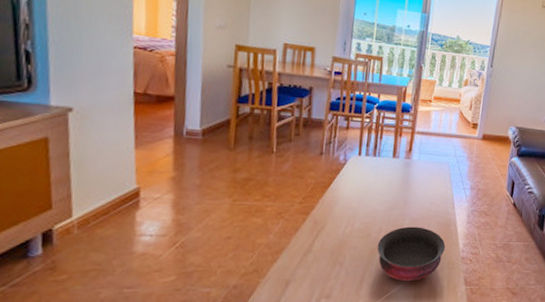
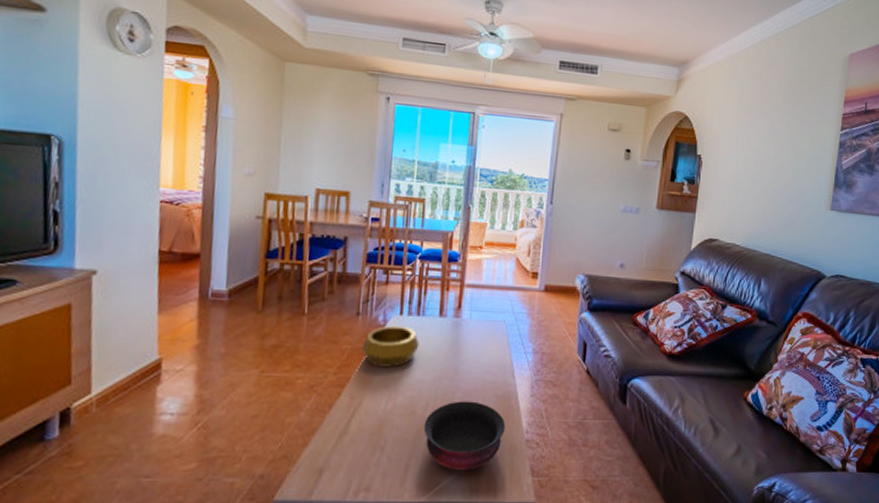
decorative bowl: none [324,164,375,199] -> present [361,325,420,368]

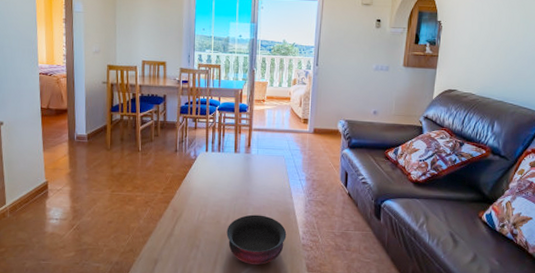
decorative bowl: present [361,325,420,368] -> none [180,159,221,190]

